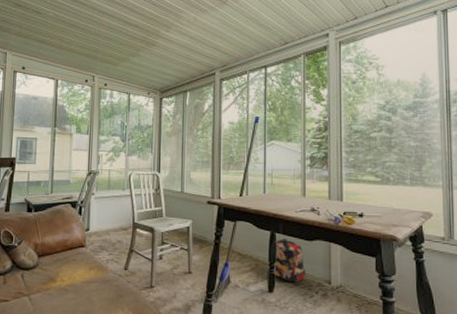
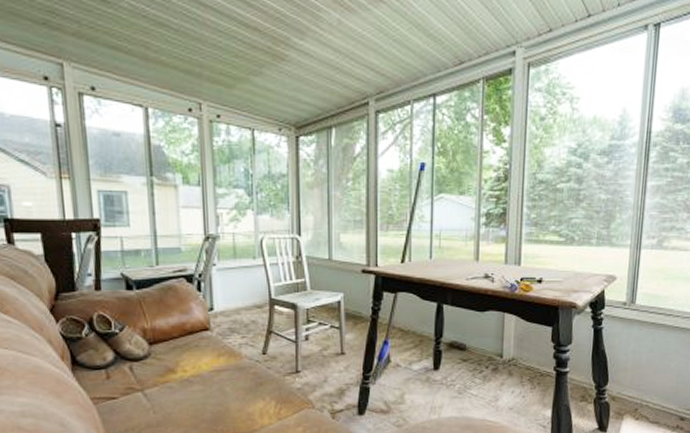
backpack: present [273,238,306,283] -> none [439,310,476,359]

